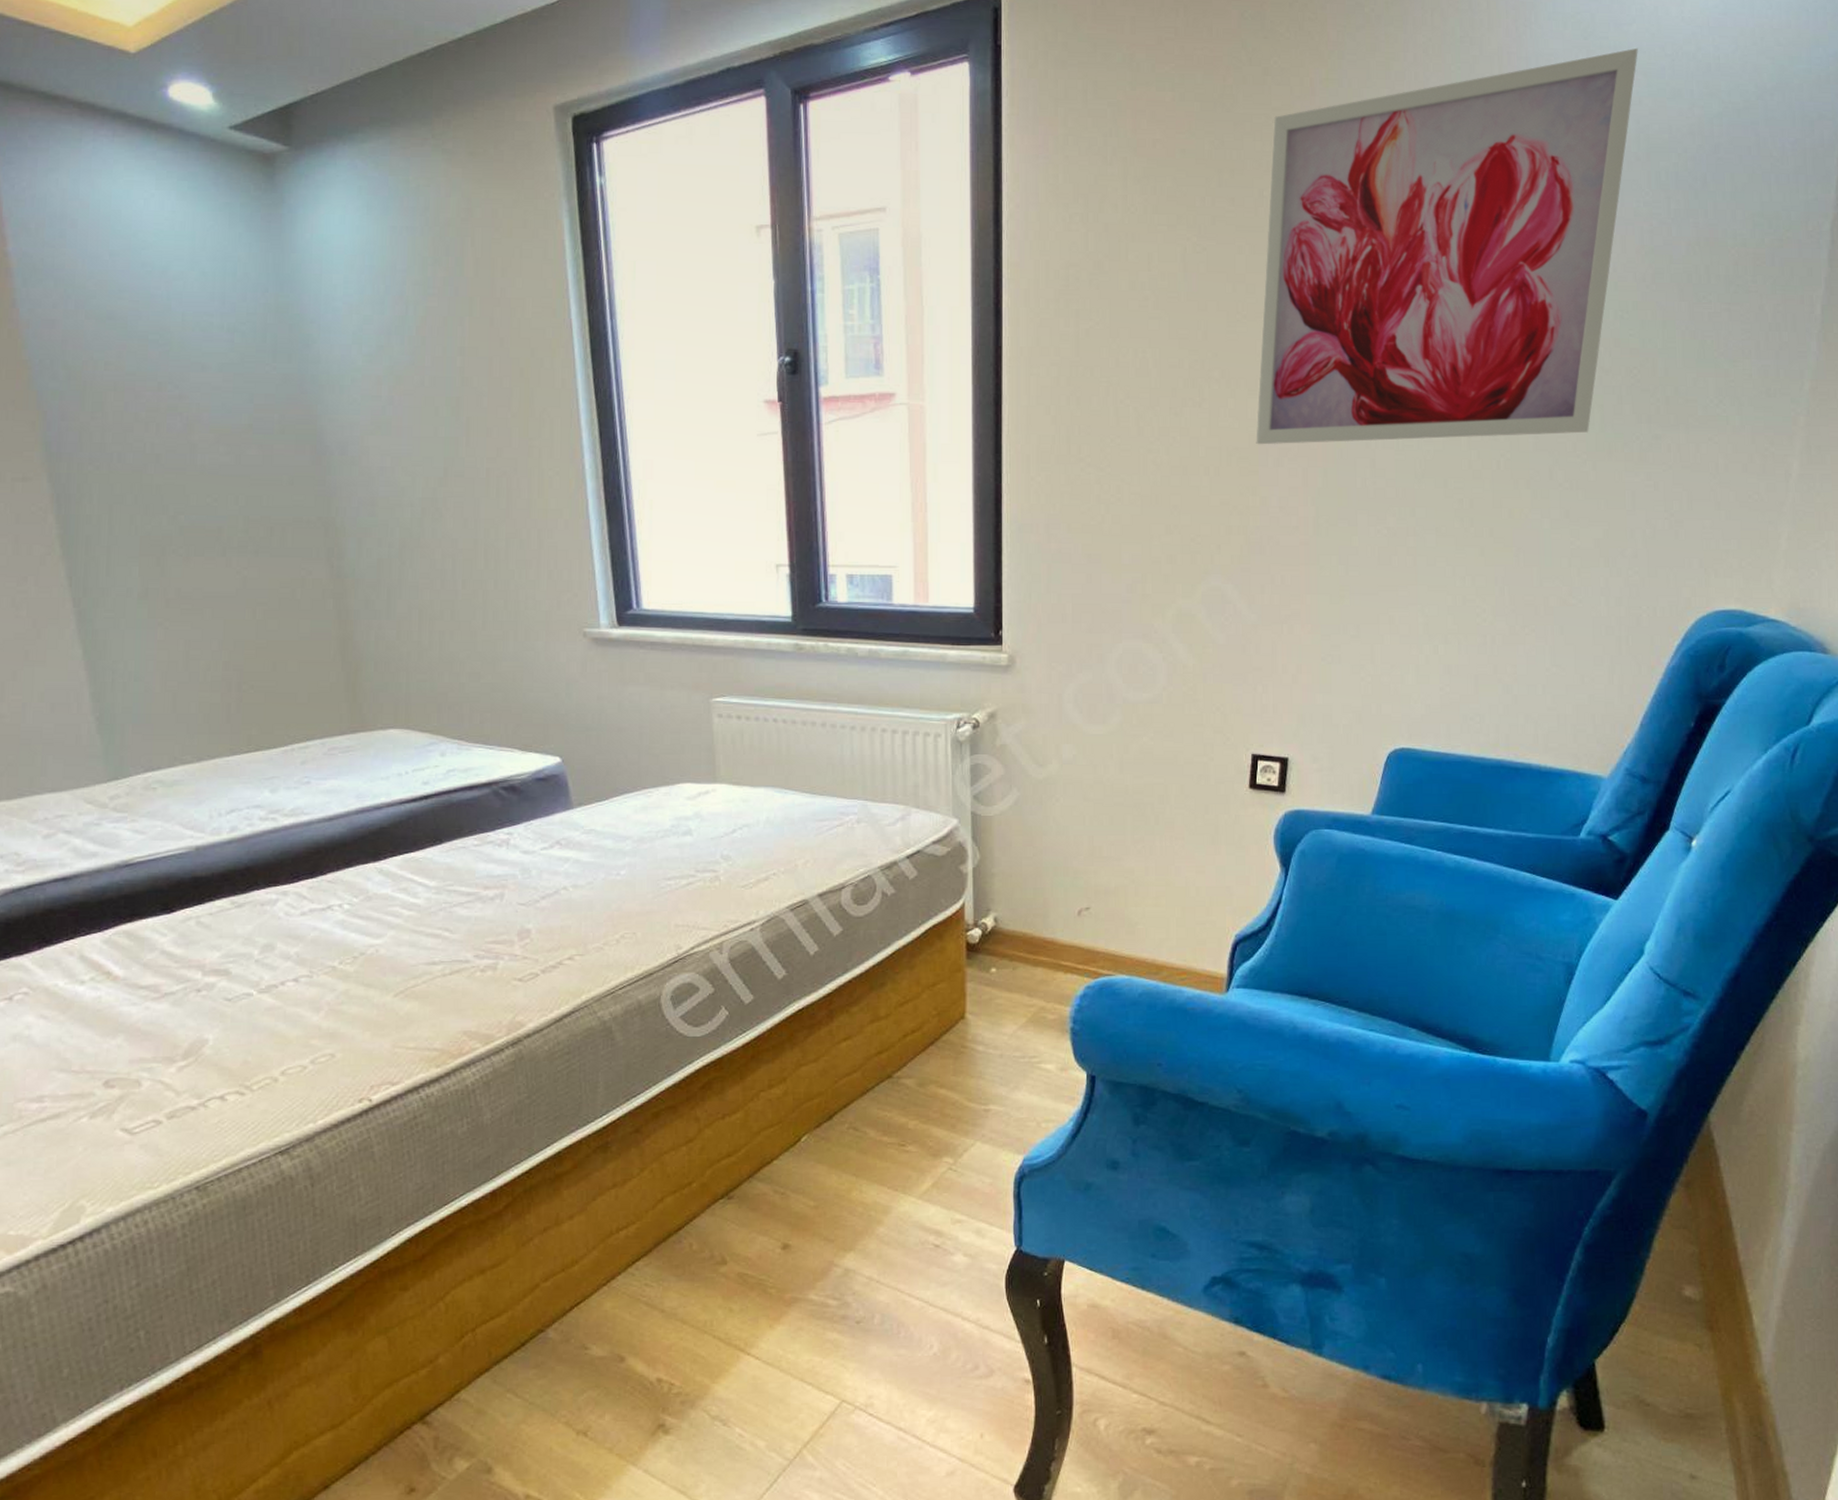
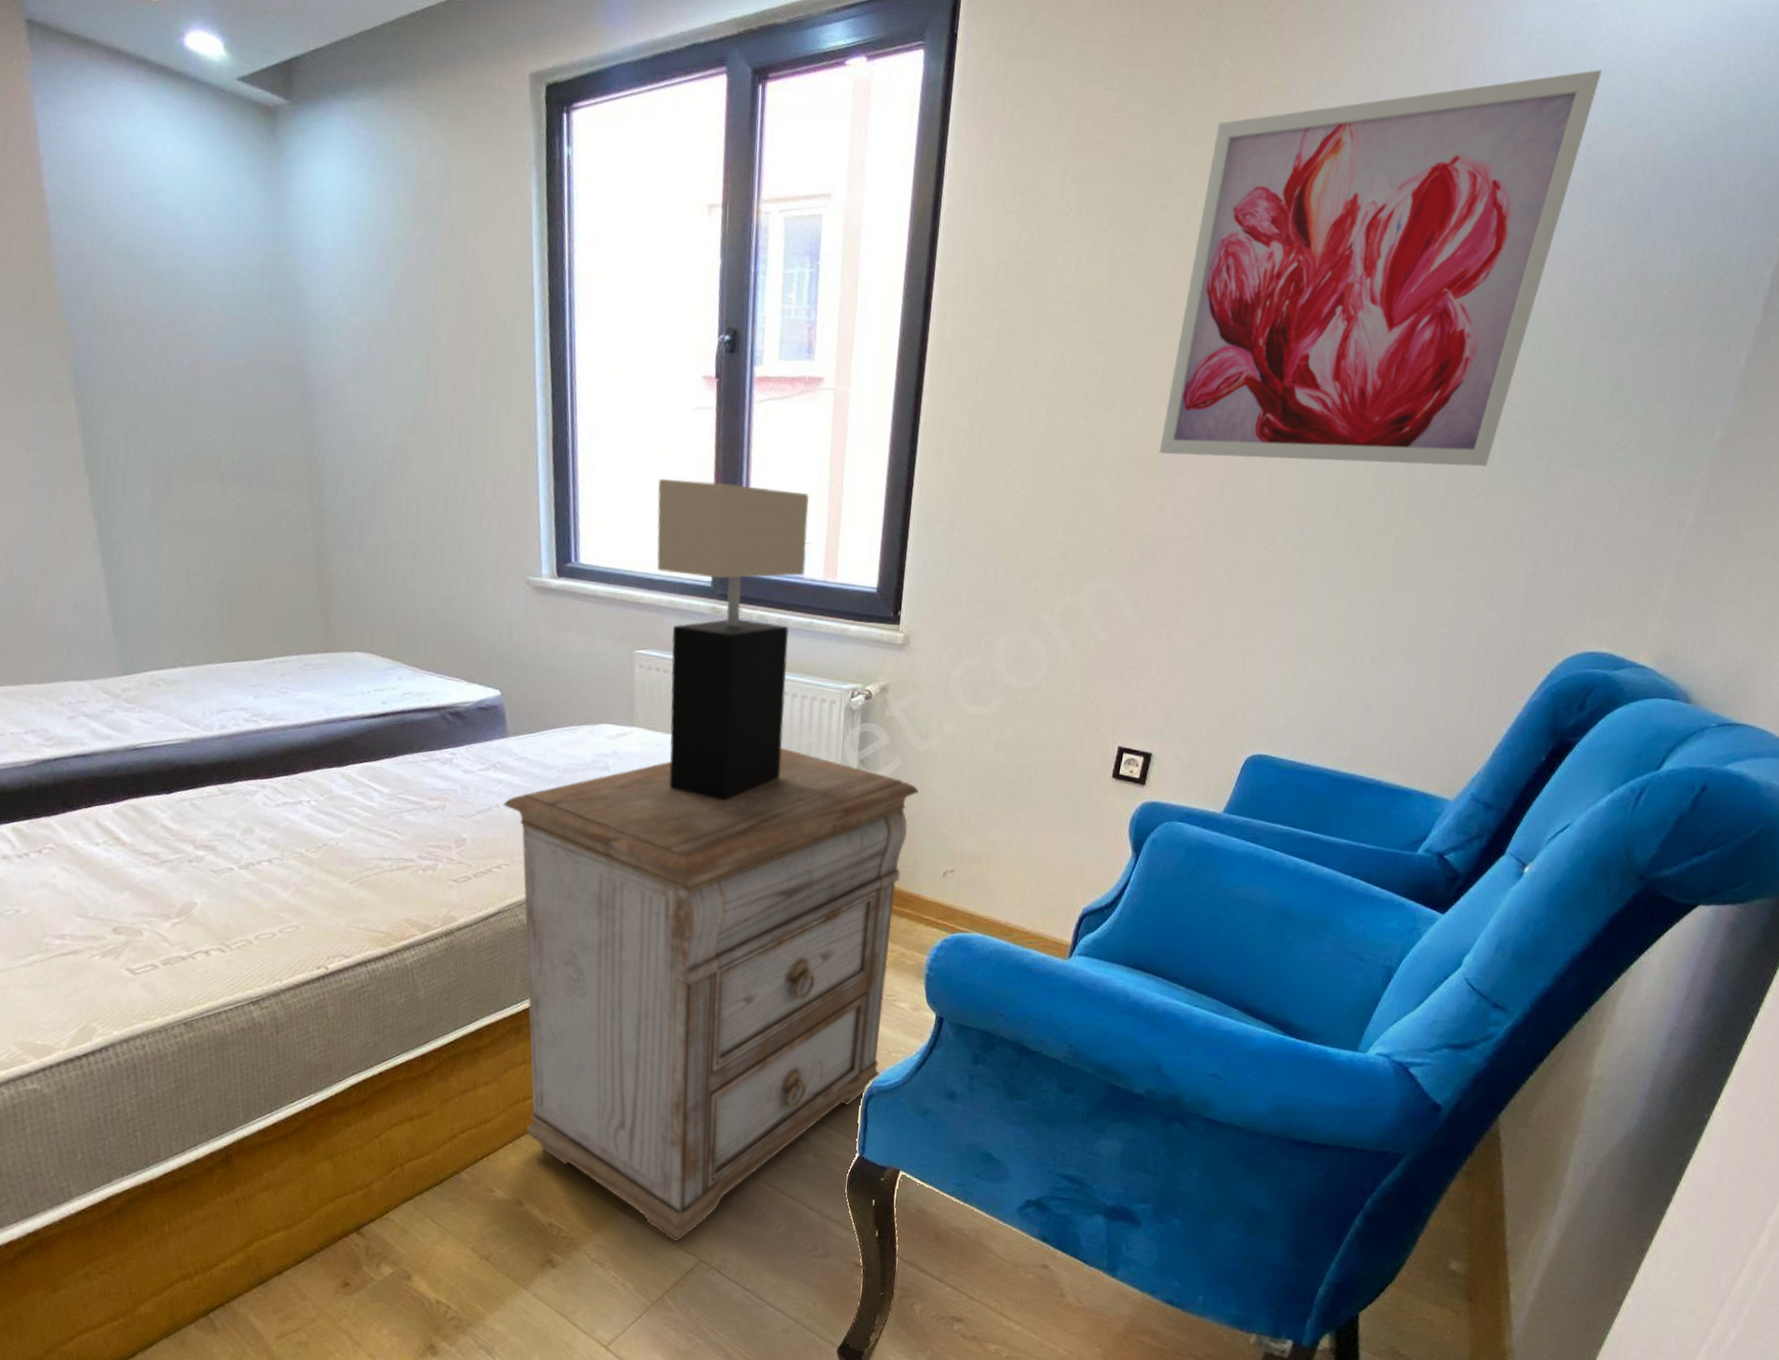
nightstand: none [572,790,1041,1382] -> present [503,748,919,1243]
table lamp: none [724,510,893,857] -> present [657,479,810,801]

